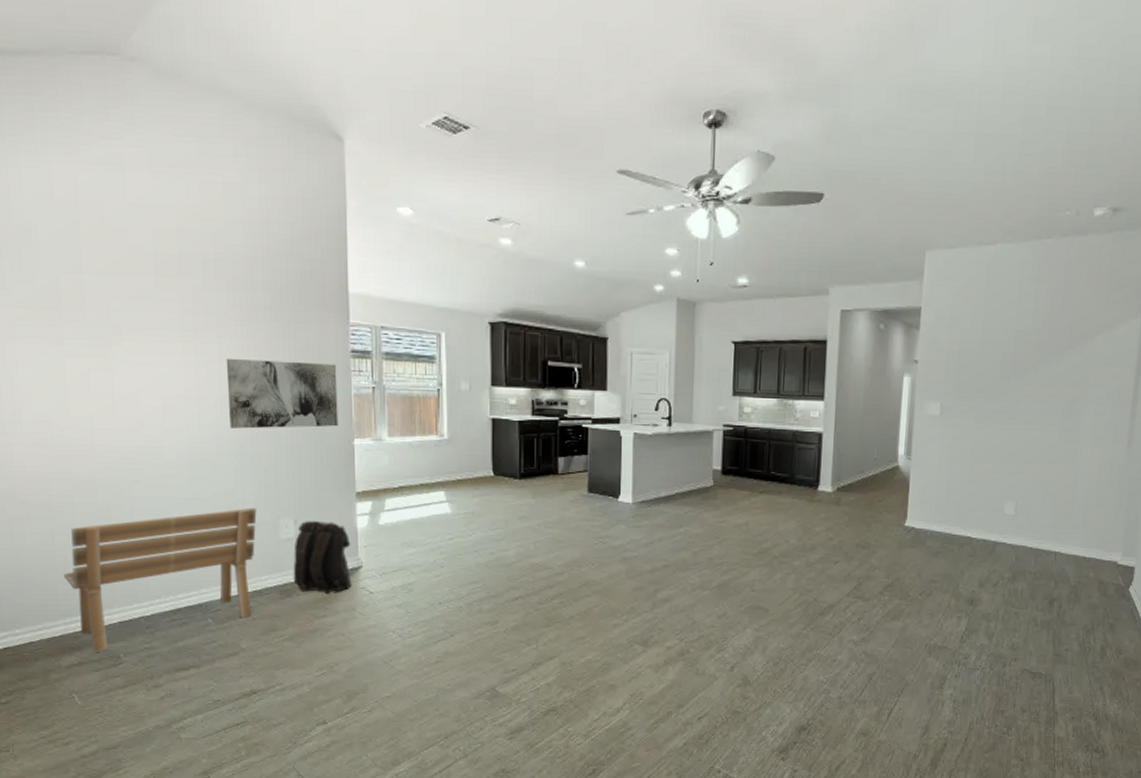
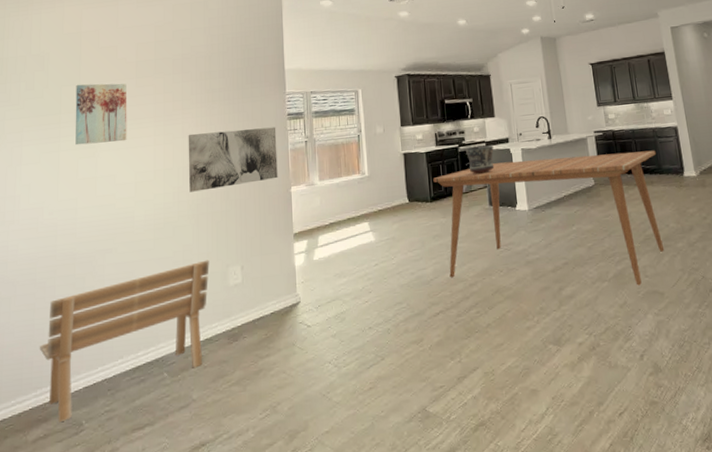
wall art: none [77,273,149,355] -> present [75,83,127,146]
backpack: present [293,521,352,593] -> none [240,263,292,334]
dining table: none [525,445,792,599] -> present [433,150,665,286]
cup: none [567,422,601,455] -> present [466,144,495,174]

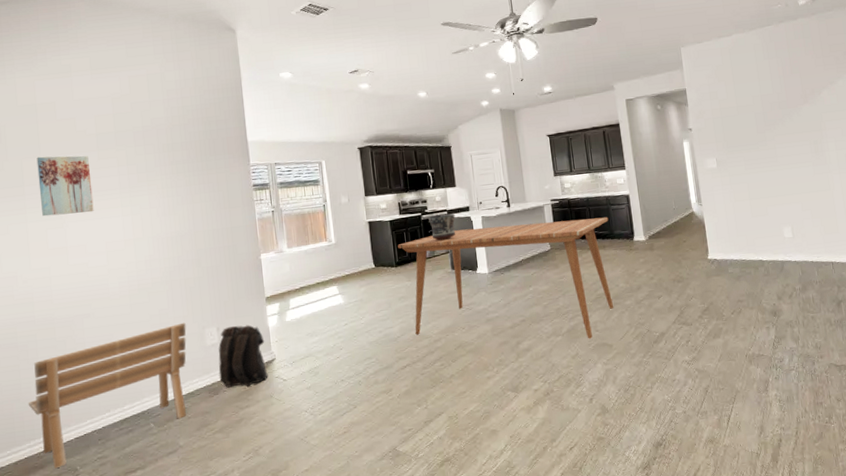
wall art: present [188,127,278,192] -> none [155,197,247,260]
backpack: none [240,263,292,334] -> present [218,325,268,388]

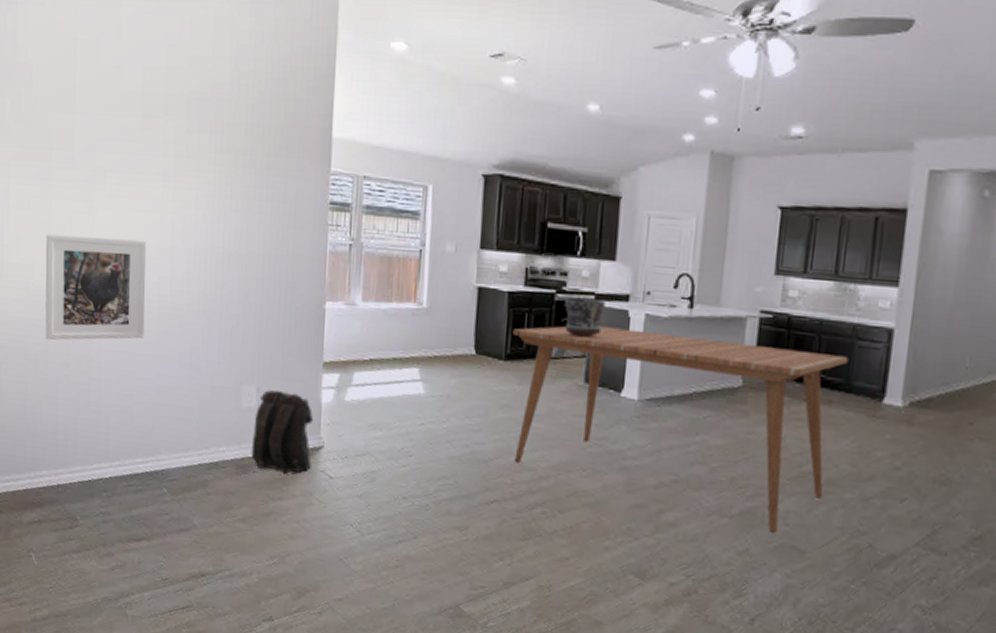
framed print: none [25,239,120,332] -> present [45,234,146,341]
bench: present [28,322,187,469] -> none [32,370,220,512]
wall art: present [36,155,94,217] -> none [68,112,131,200]

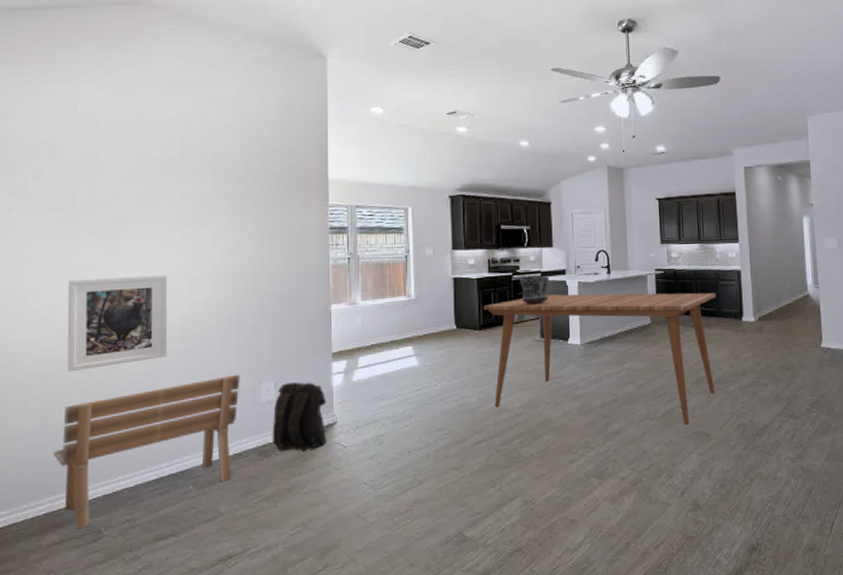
bench: none [32,370,220,512] -> present [53,374,240,529]

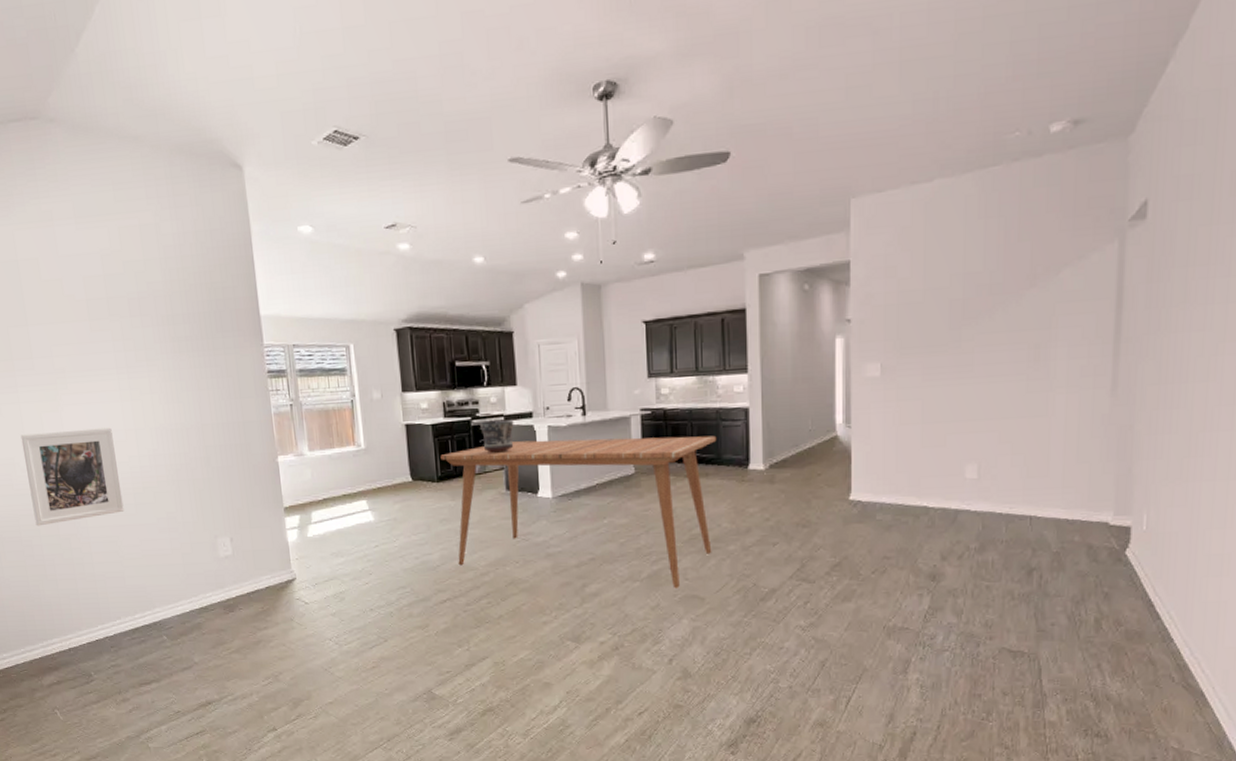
bench: present [53,374,240,529] -> none [37,529,200,672]
backpack: present [272,382,327,451] -> none [232,537,288,606]

